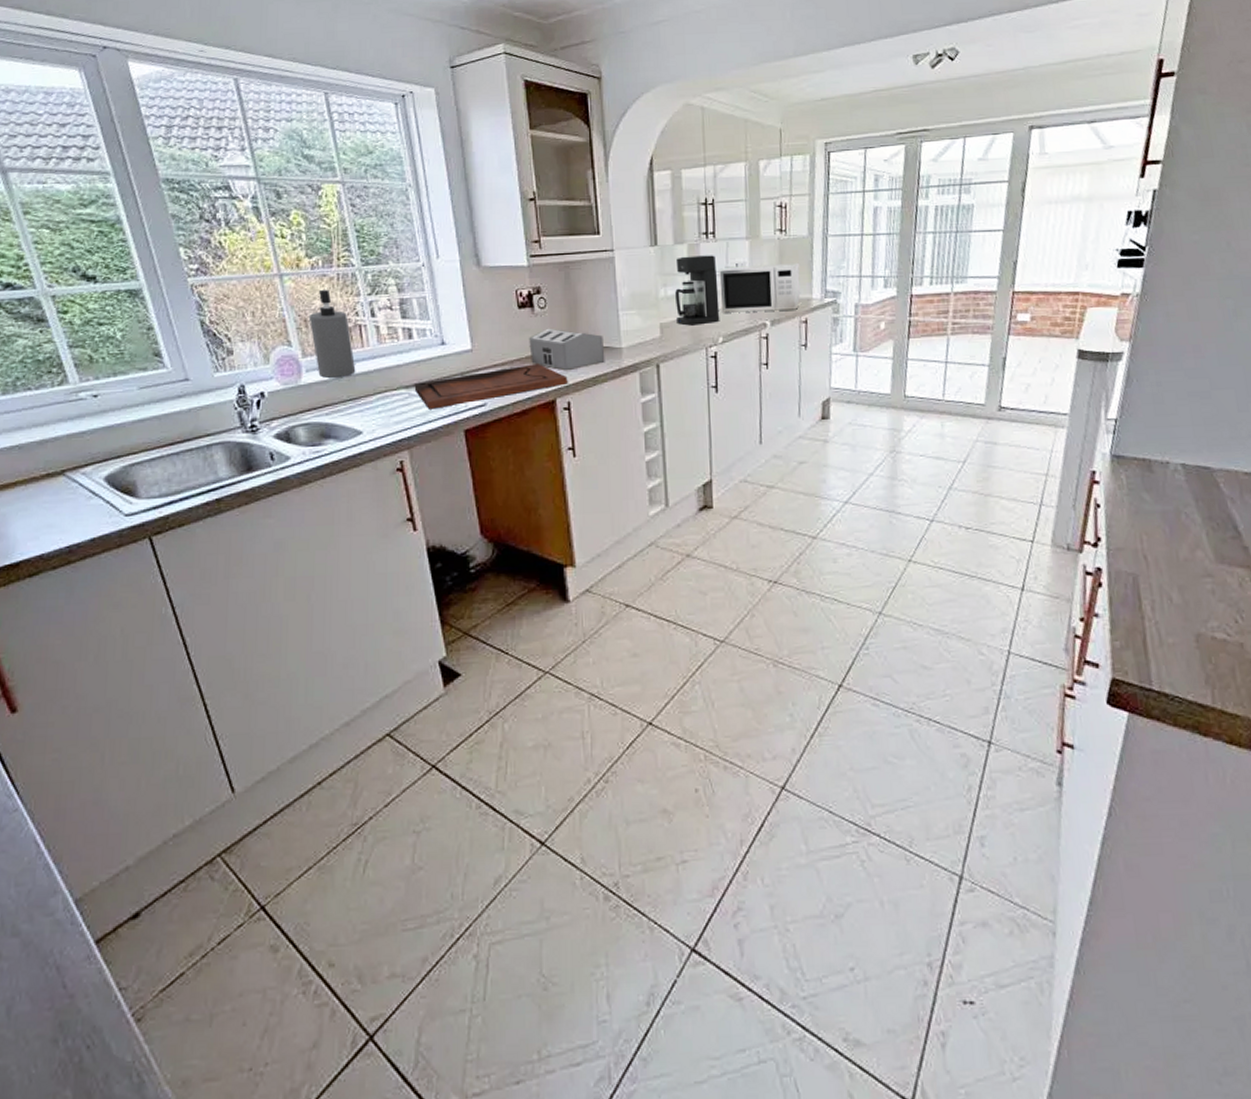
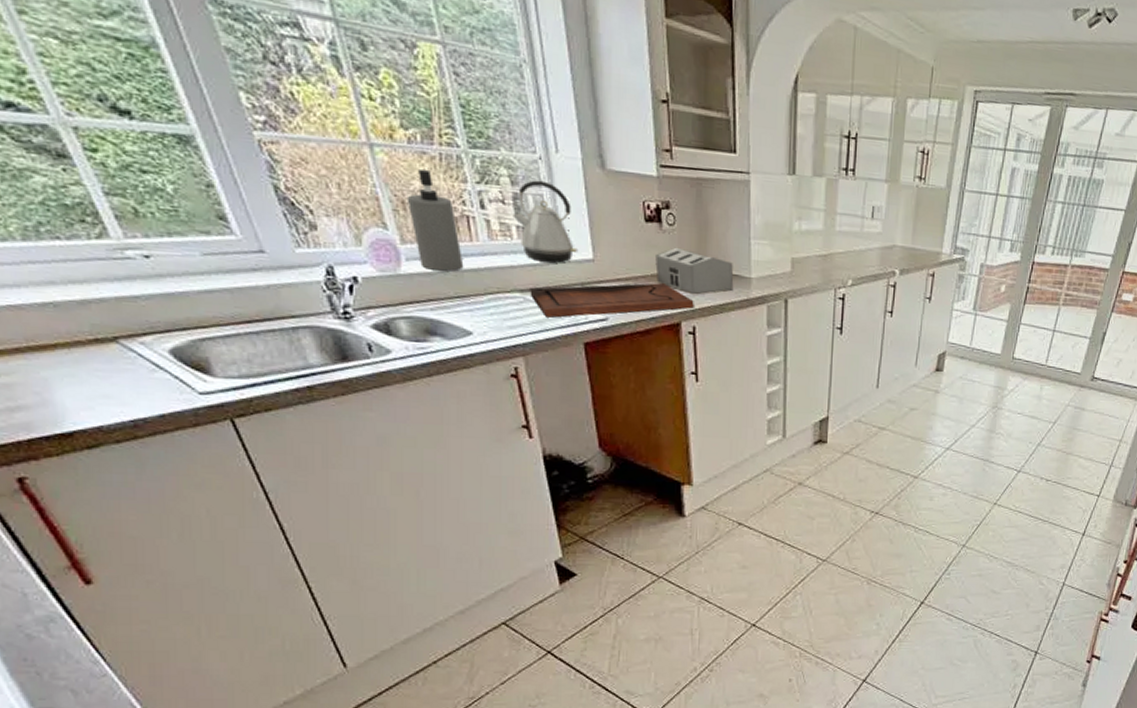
kettle: none [399,284,458,358] -> present [513,180,579,263]
coffee maker: present [675,255,720,326] -> none [808,190,854,265]
microwave: present [719,262,801,313] -> none [853,208,934,262]

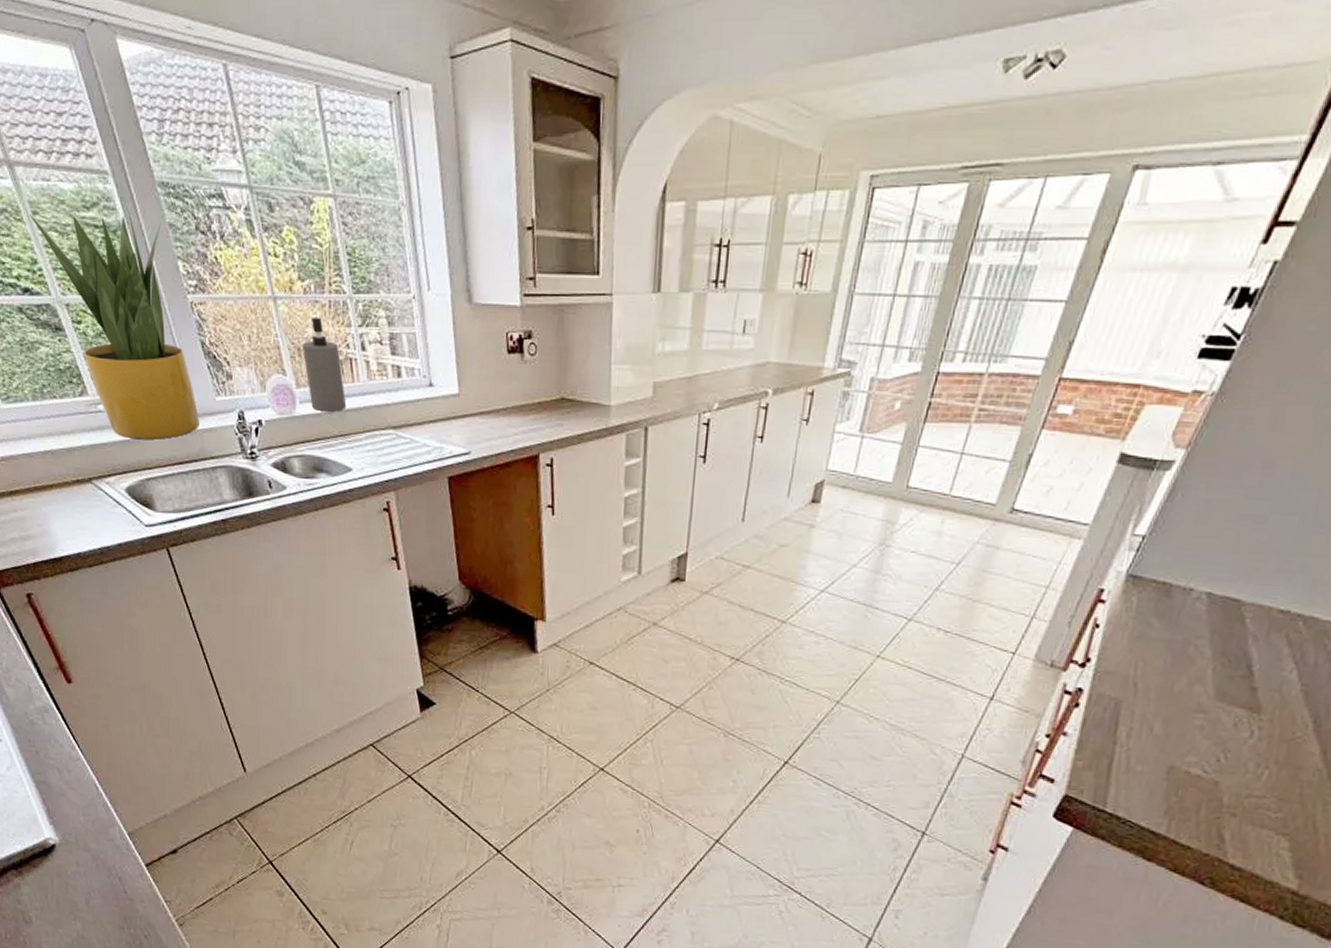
planter: none [13,13,273,294] -> present [30,209,199,440]
kettle: present [513,180,579,263] -> none [389,319,446,399]
cutting board: present [530,283,694,318] -> none [401,415,553,453]
toaster: present [655,247,734,294] -> none [516,377,593,425]

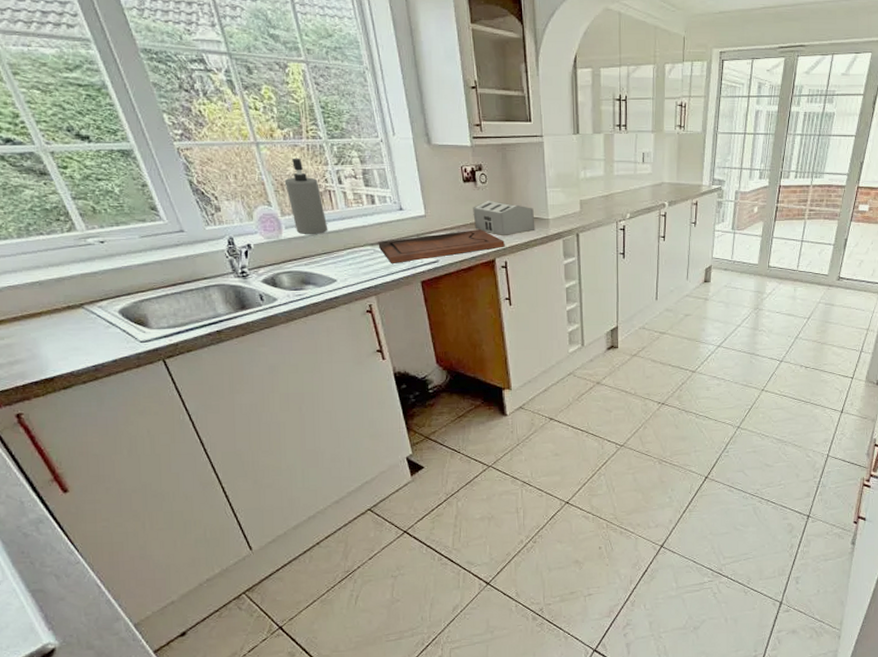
planter: present [30,209,199,440] -> none [10,71,191,267]
cutting board: none [401,415,553,453] -> present [378,229,505,263]
toaster: none [516,377,593,425] -> present [473,200,535,235]

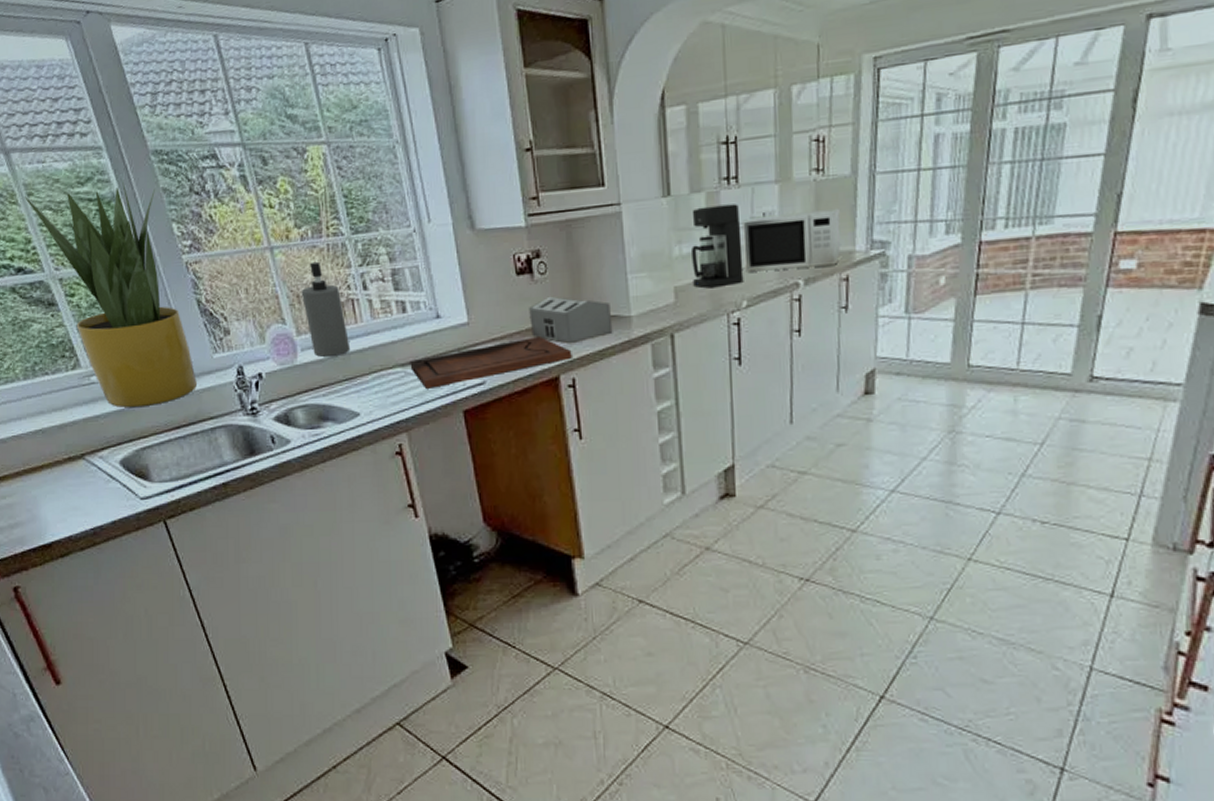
planter: none [10,71,191,267] -> present [25,180,197,408]
coffee maker: none [593,144,628,203] -> present [692,204,744,289]
microwave: none [629,154,694,194] -> present [743,207,841,272]

